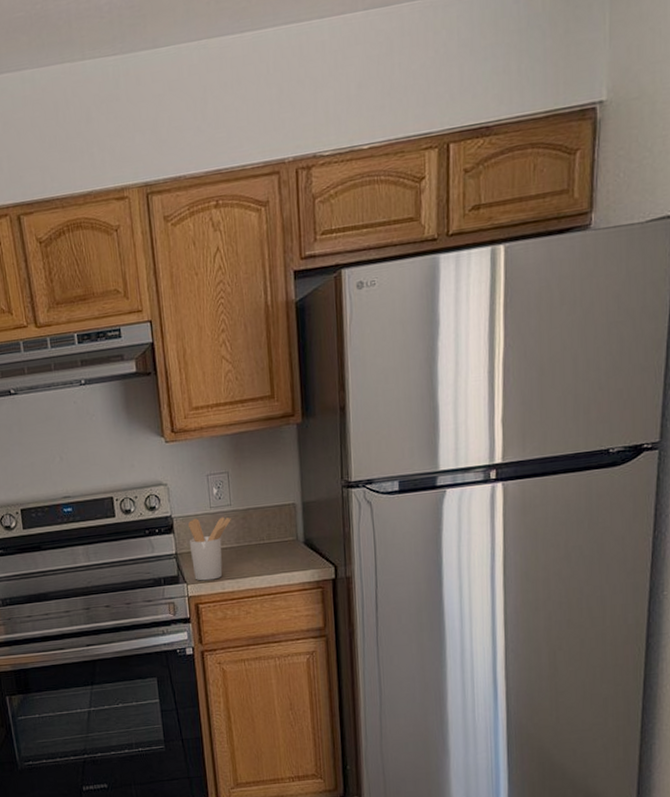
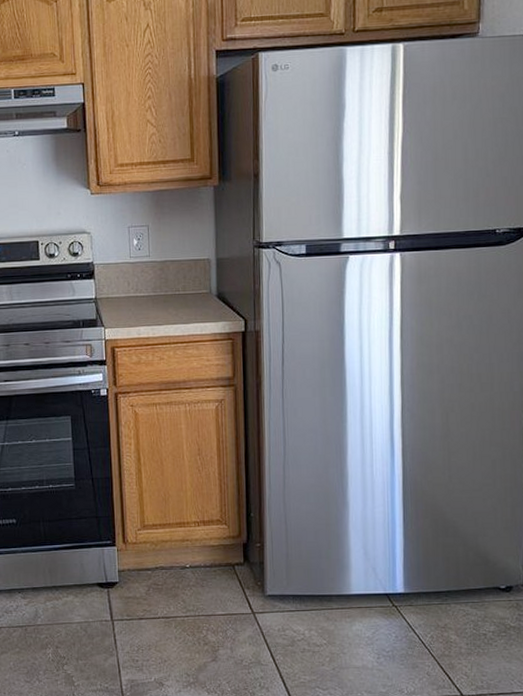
utensil holder: present [188,517,231,581] -> none [108,267,149,326]

